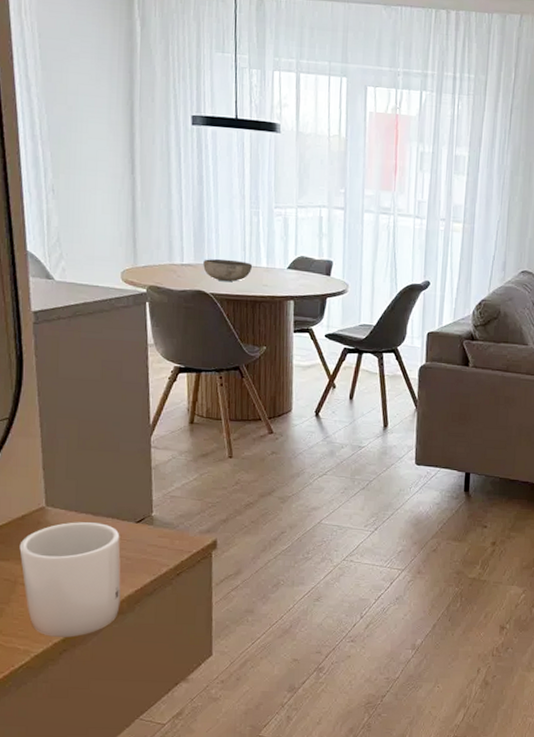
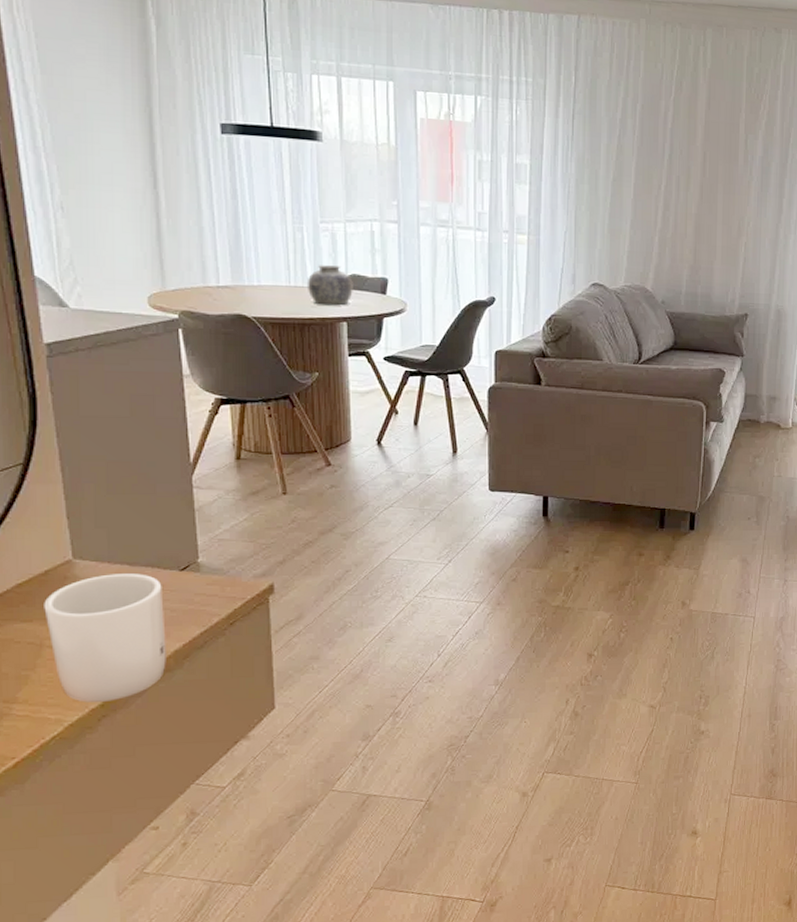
bowl: present [203,258,252,282] -> none [242,279,298,303]
vase: none [259,247,301,285] -> present [306,265,353,306]

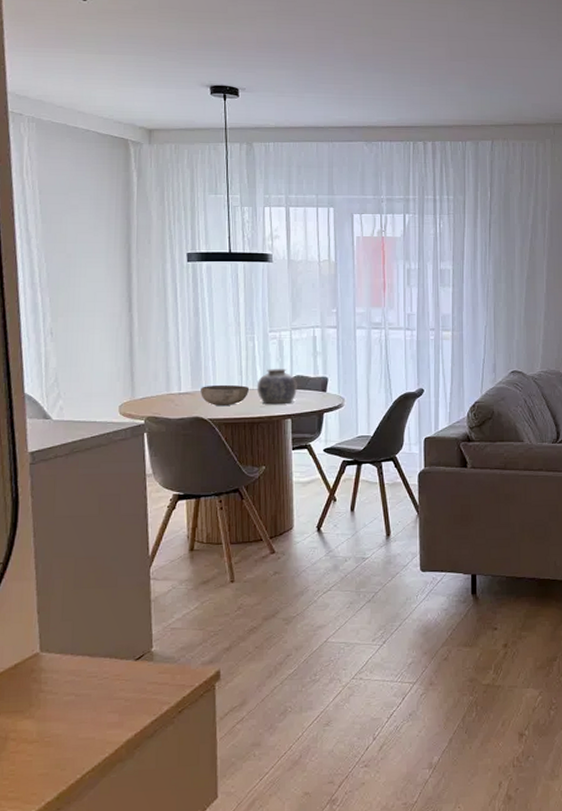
mug: present [44,572,166,703] -> none [11,664,120,796]
bowl: none [242,279,298,303] -> present [201,384,249,406]

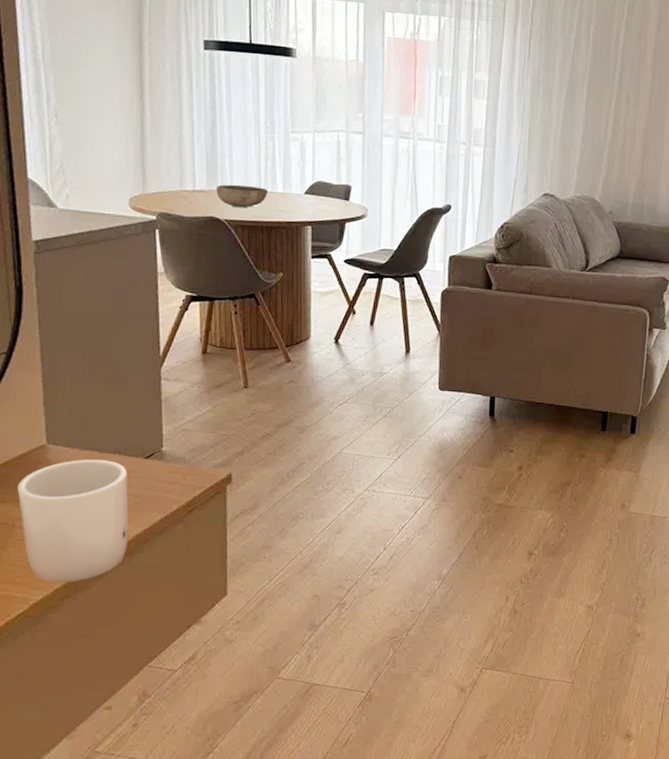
mug: none [11,664,120,796] -> present [17,458,129,584]
vase: present [256,369,297,405] -> none [275,172,319,210]

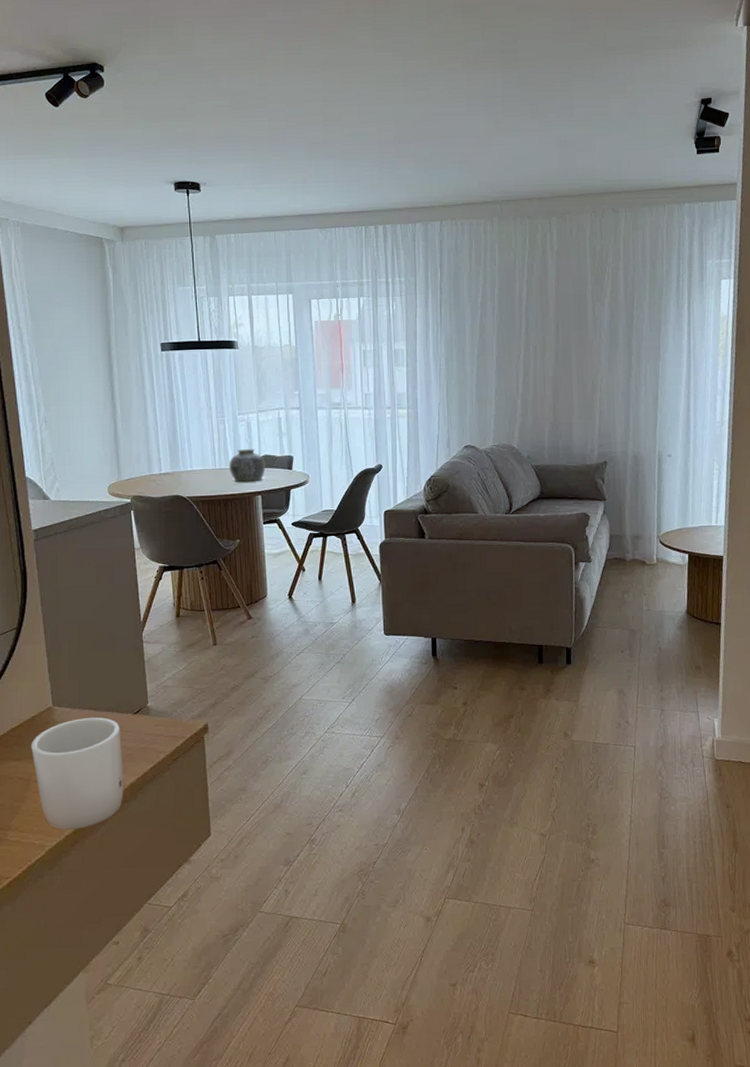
bowl: present [216,184,267,207] -> none [179,465,222,485]
vase: none [275,172,319,210] -> present [228,449,266,483]

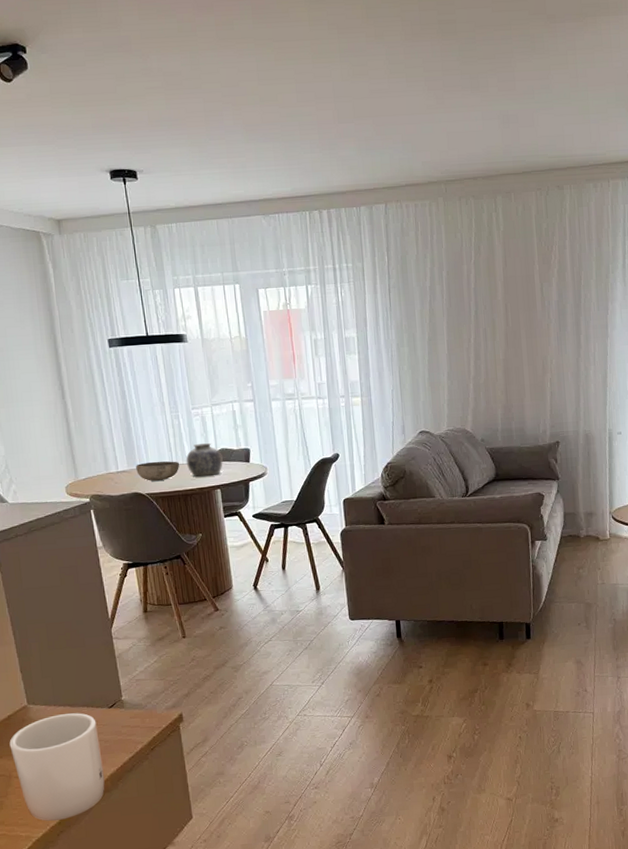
bowl: none [179,465,222,485] -> present [136,461,179,481]

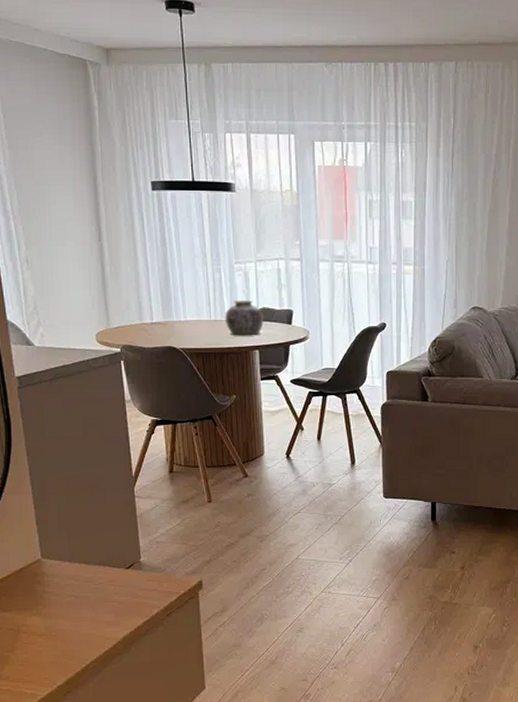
mug: present [9,713,105,822] -> none [20,570,117,681]
bowl: present [136,461,179,481] -> none [172,315,217,336]

